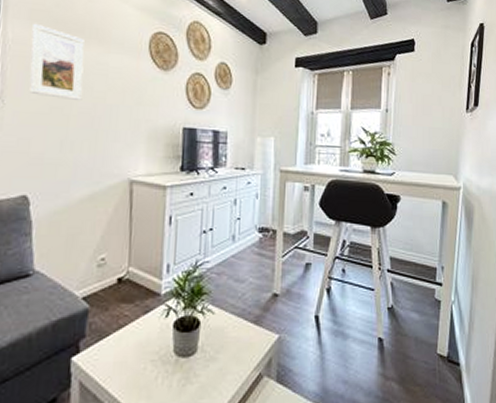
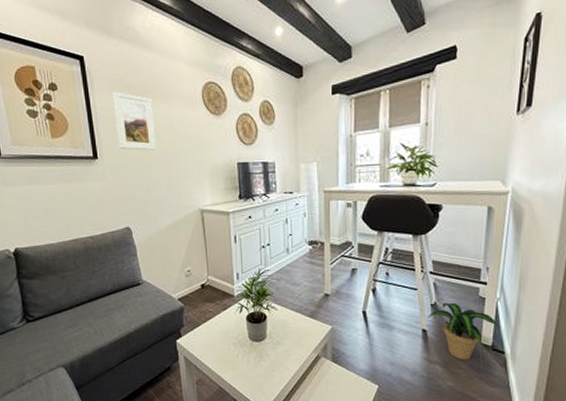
potted plant: none [385,305,456,375] -> present [428,302,501,360]

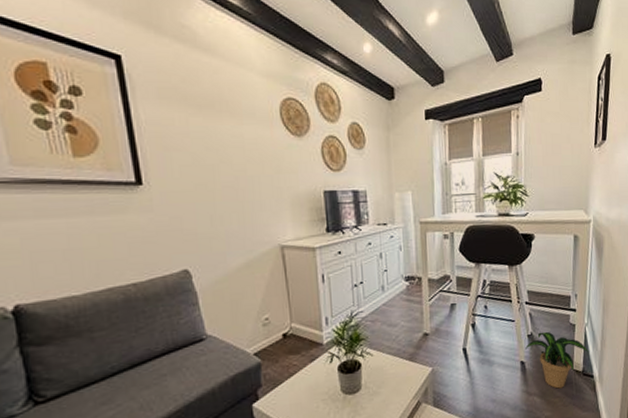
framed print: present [113,91,157,150] -> none [163,102,224,175]

